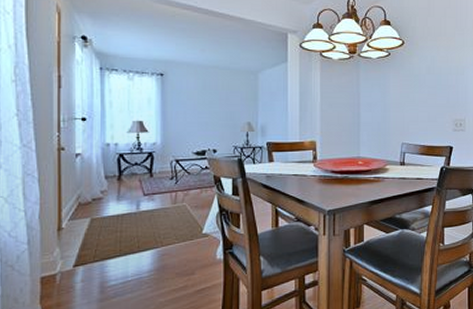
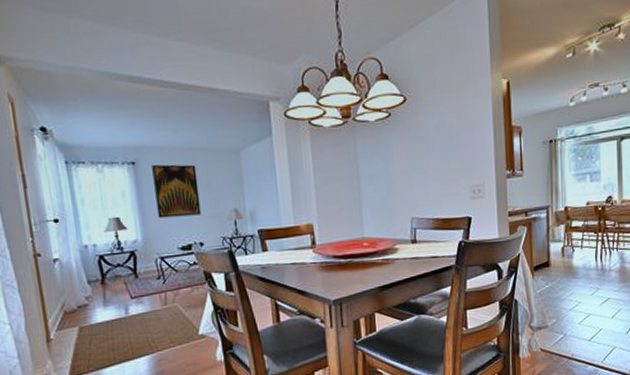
wall art: none [178,77,218,125] -> present [152,164,202,219]

